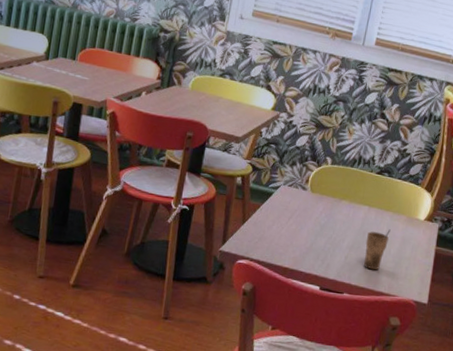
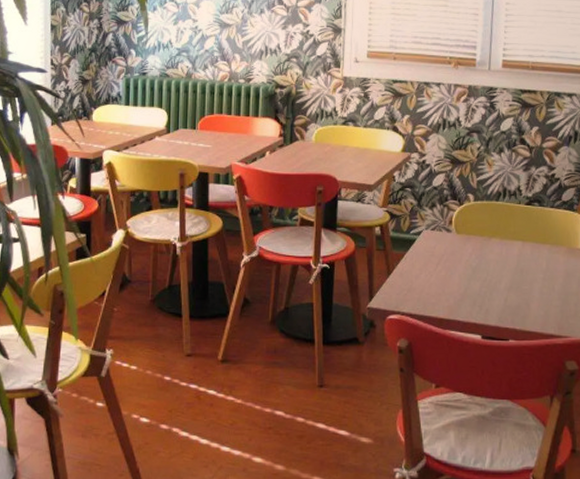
cup: present [363,229,391,270] -> none [525,263,551,311]

